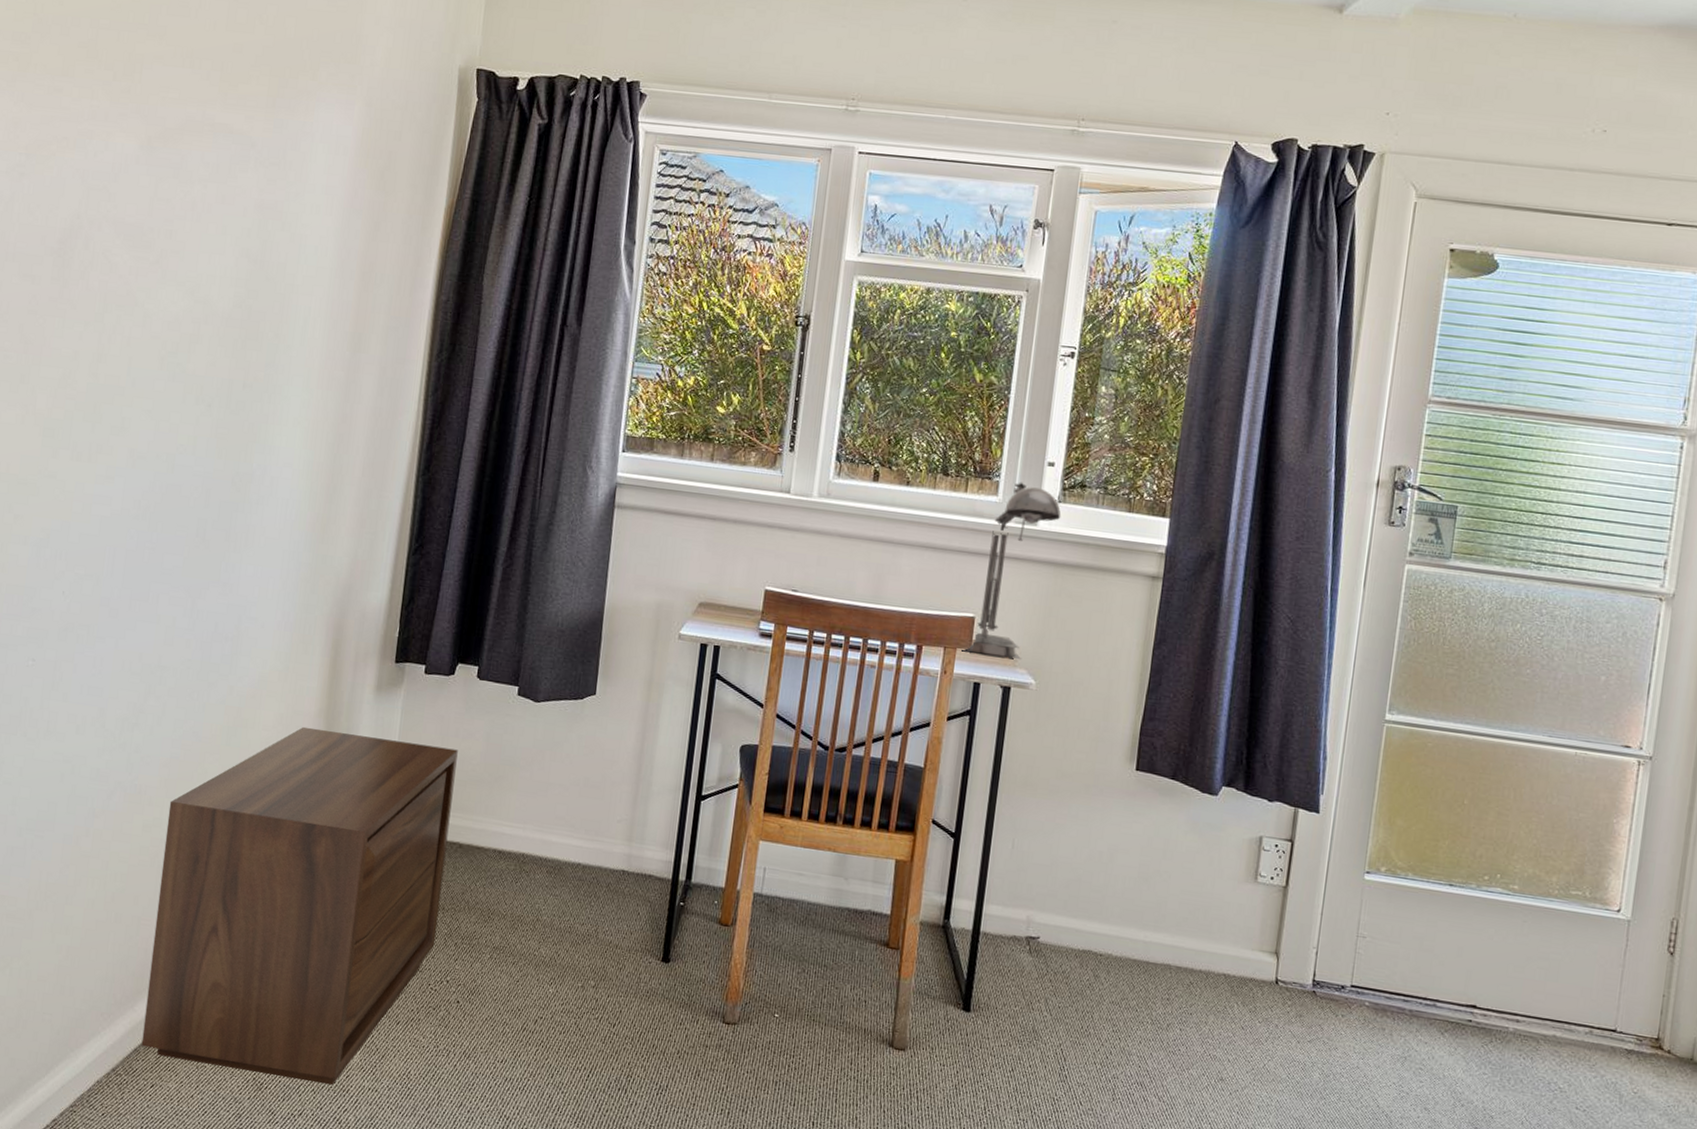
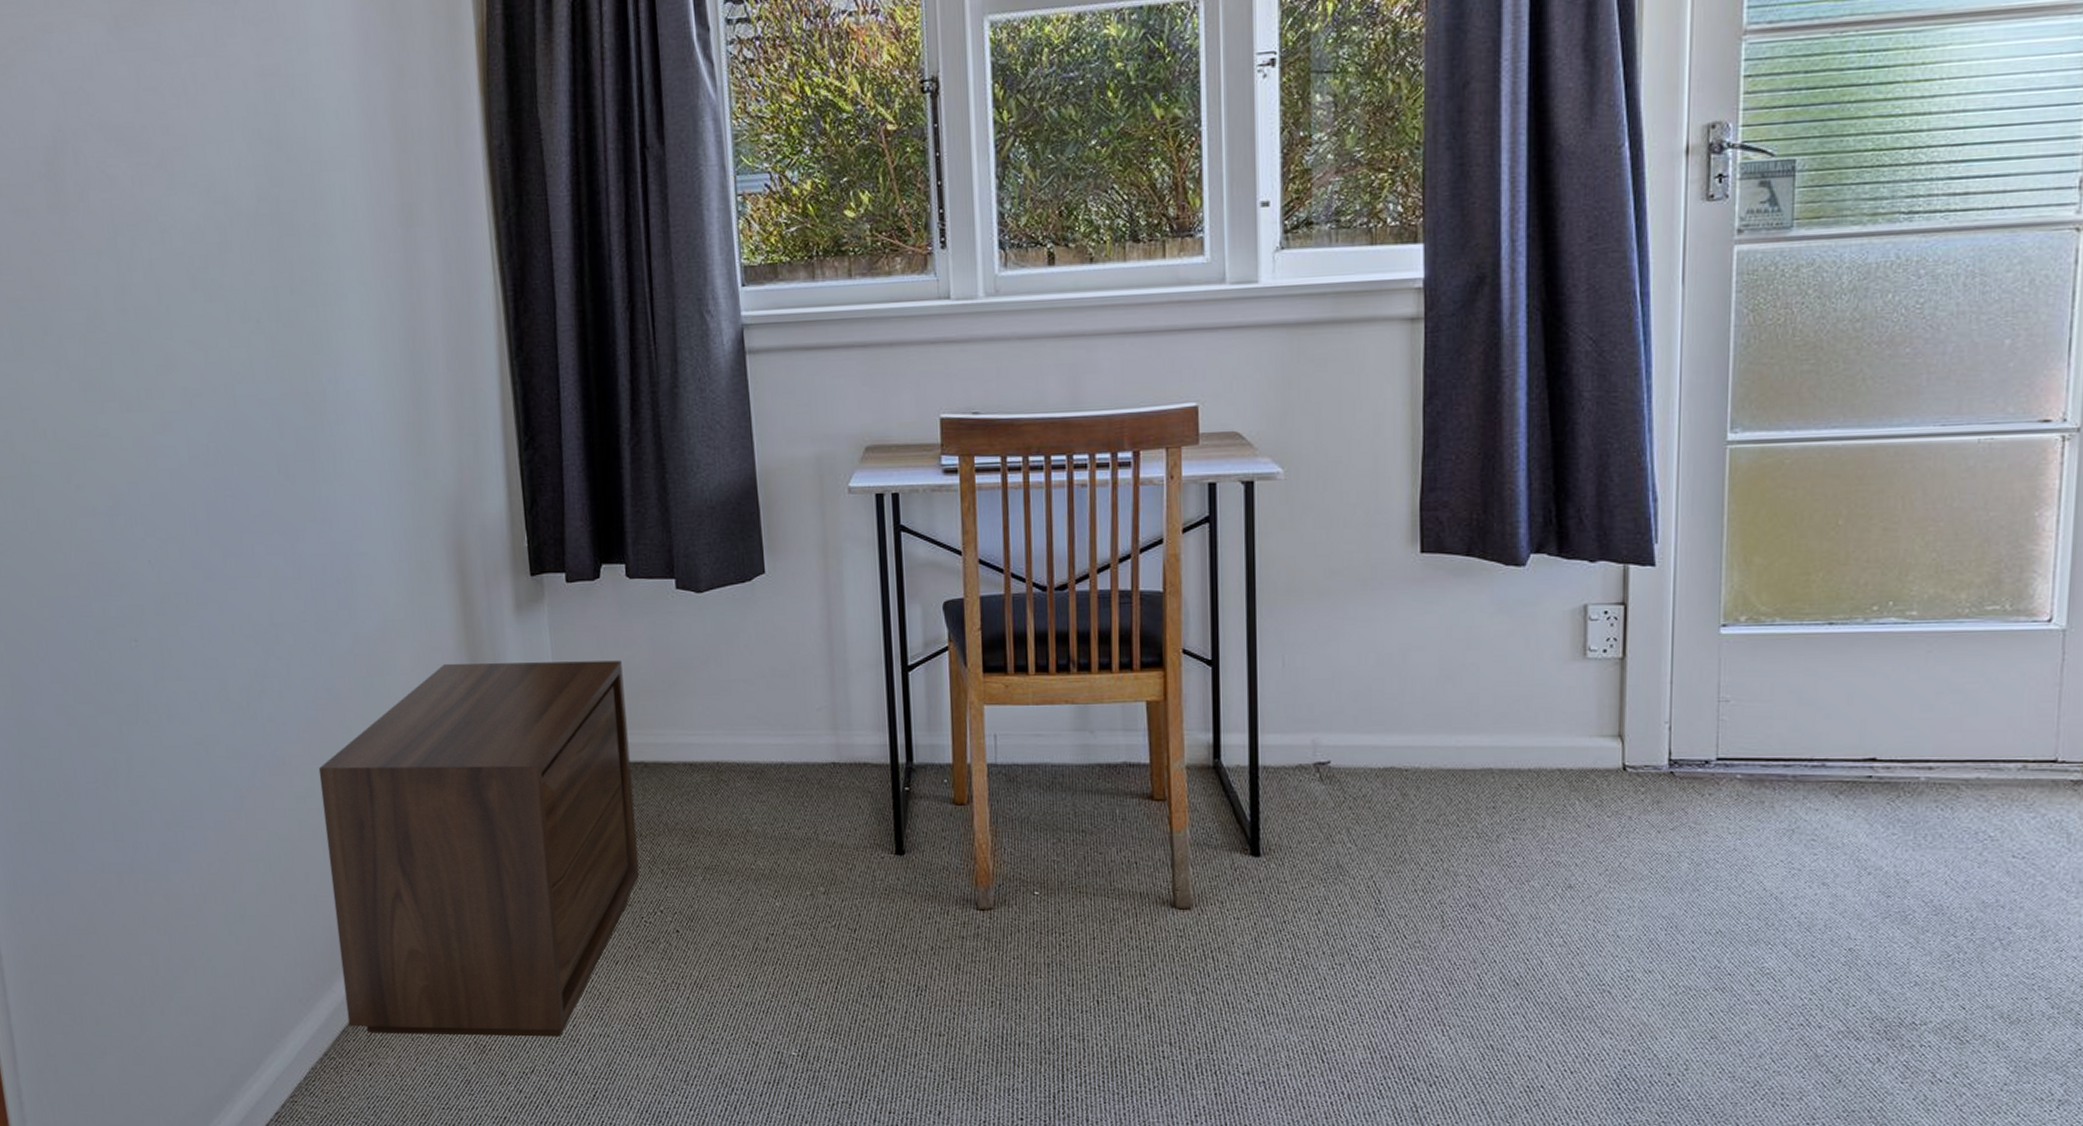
desk lamp: present [962,482,1062,660] -> none [1188,232,1287,449]

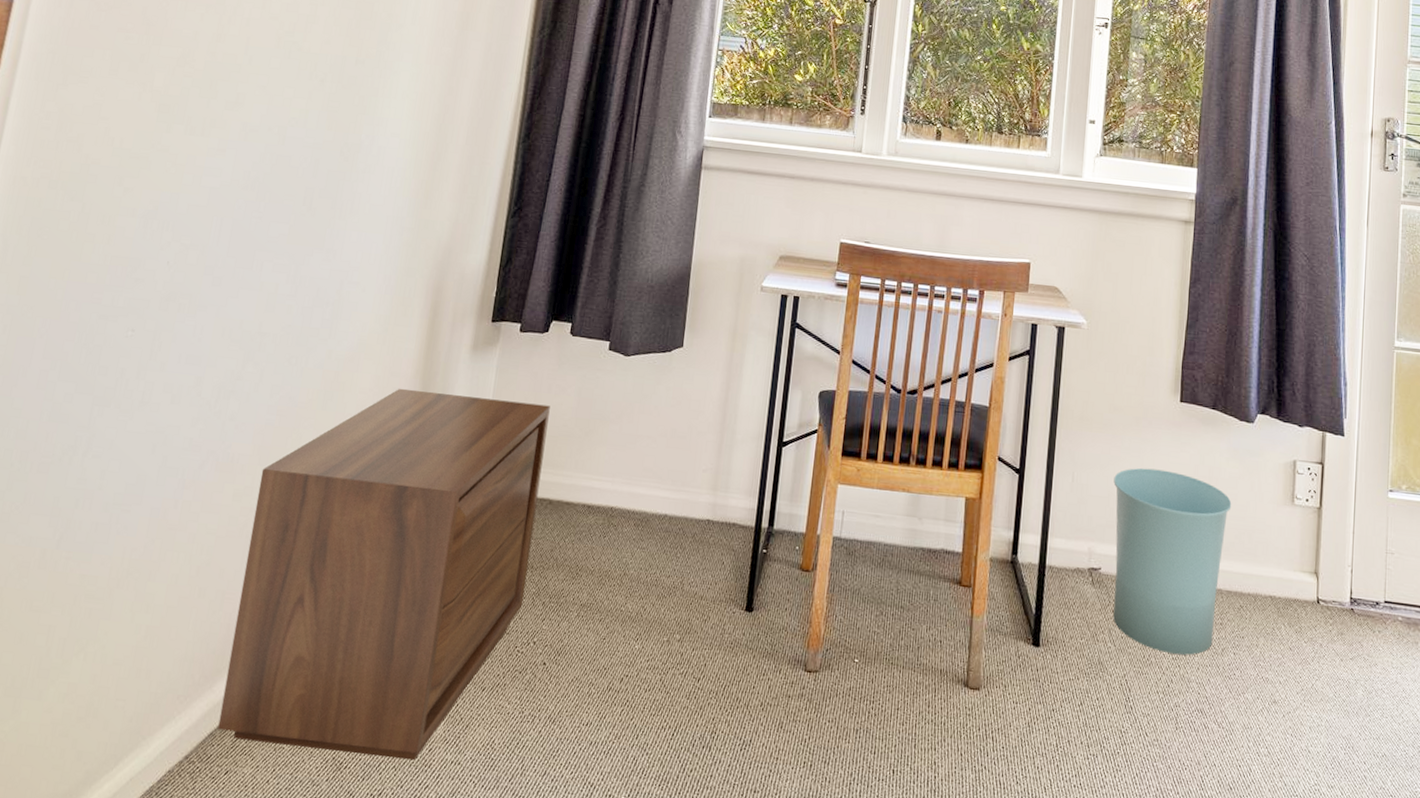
waste bin: none [1338,638,1500,847] -> present [1113,467,1232,655]

